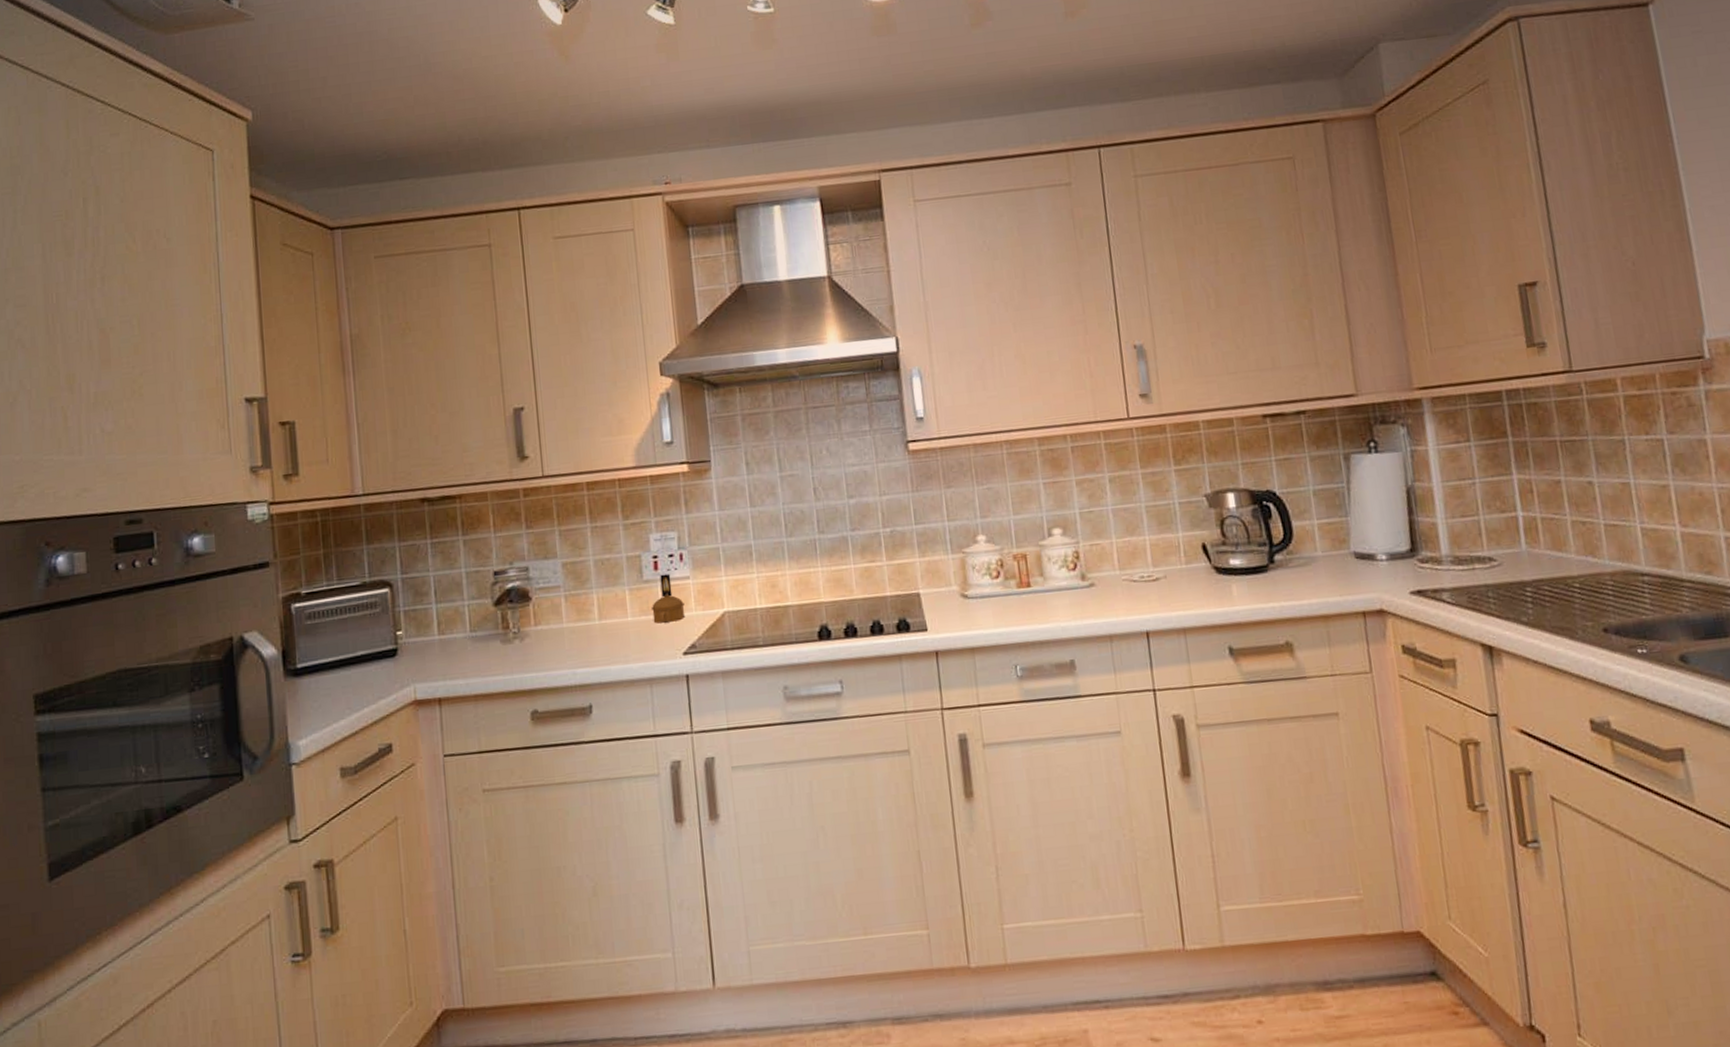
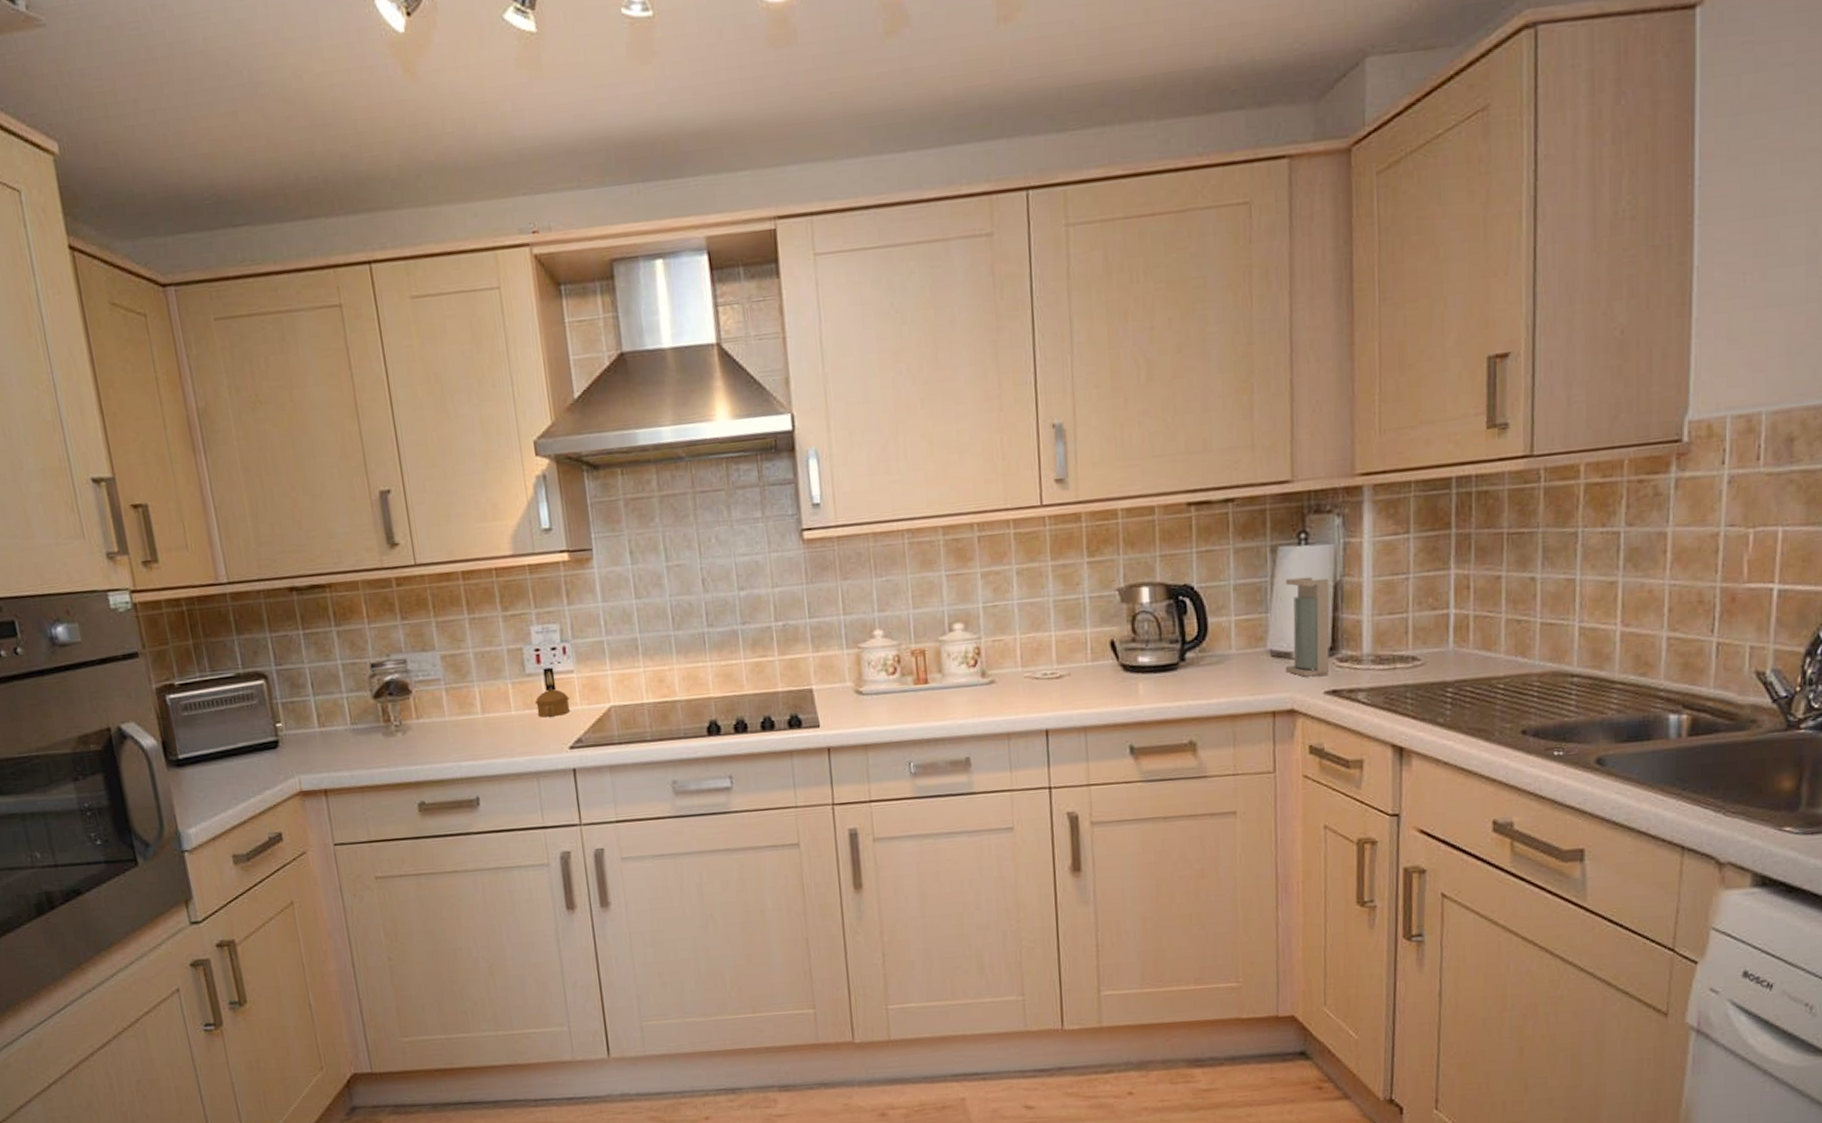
soap dispenser: none [1360,482,1412,578] -> present [1285,576,1330,677]

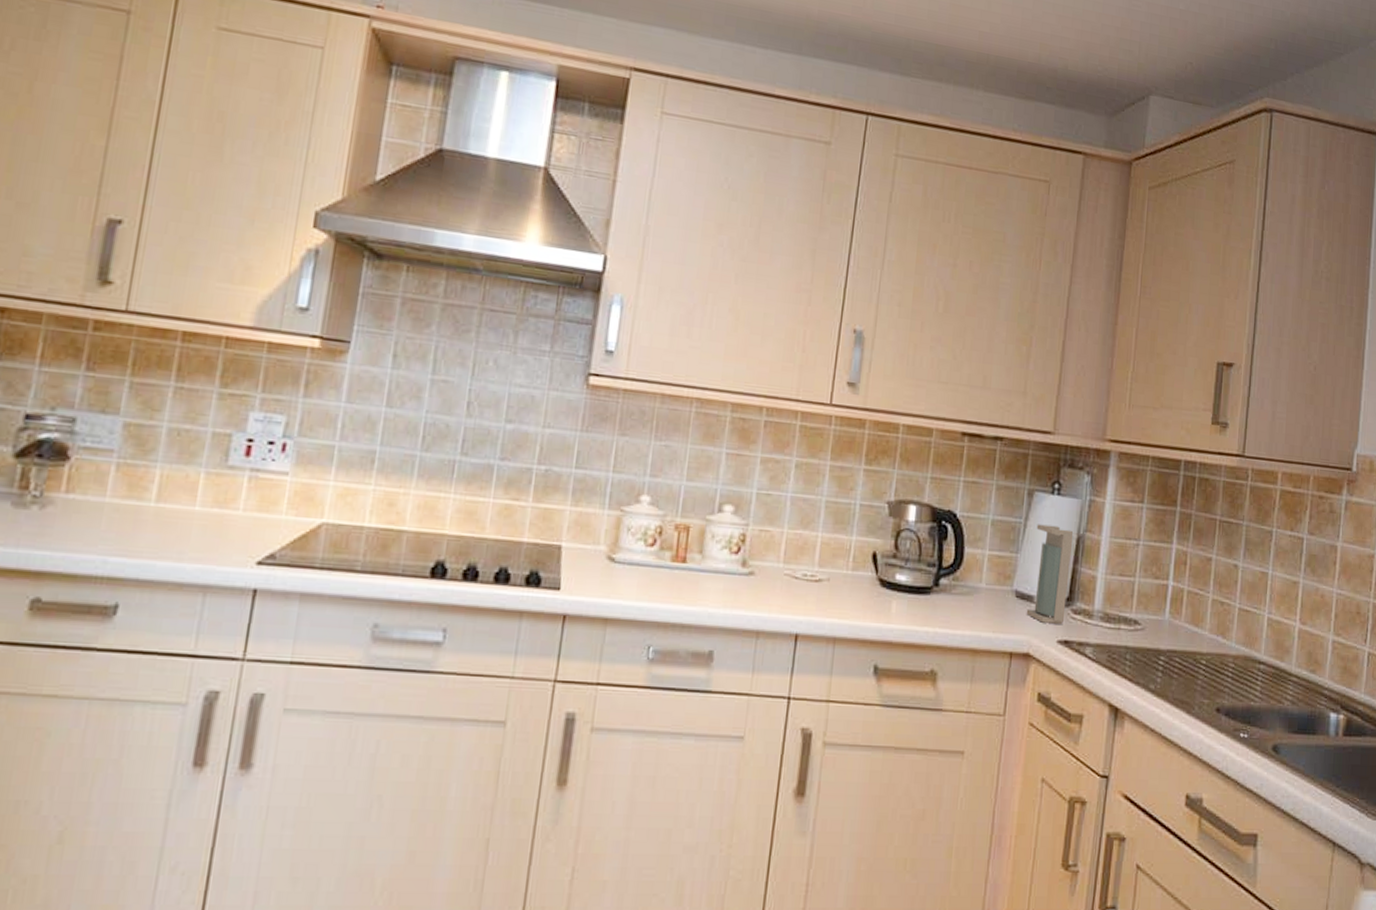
oil lamp: present [534,667,569,718] -> none [227,463,274,523]

